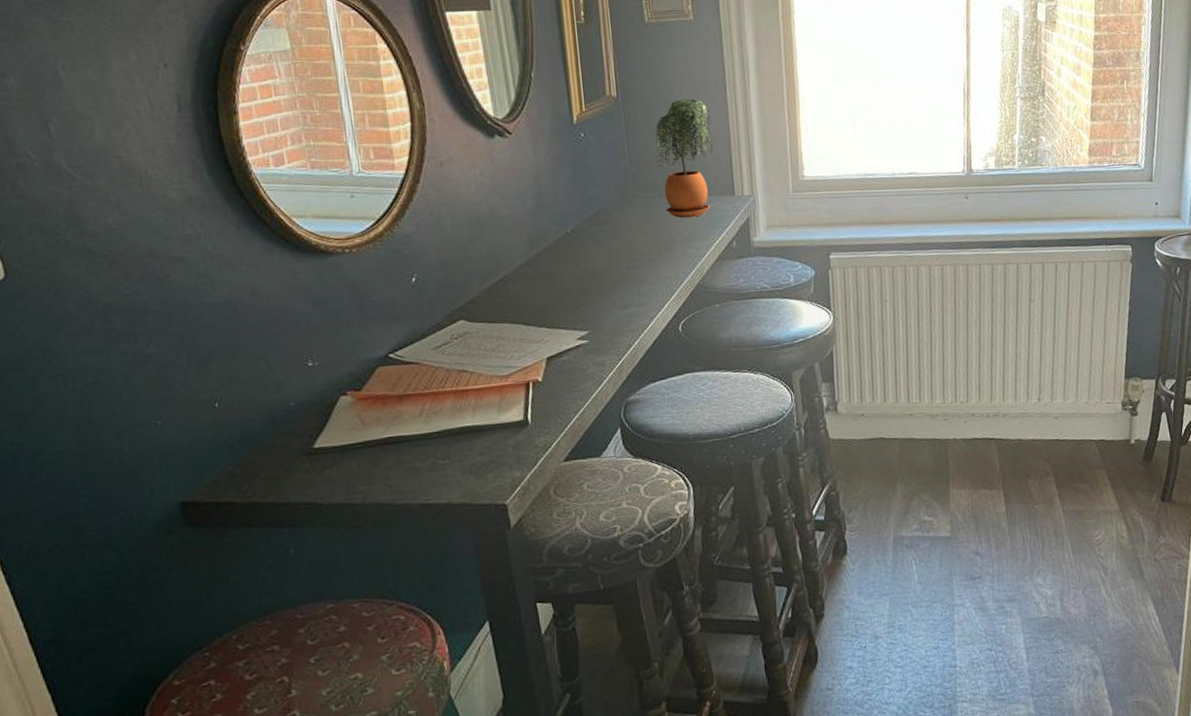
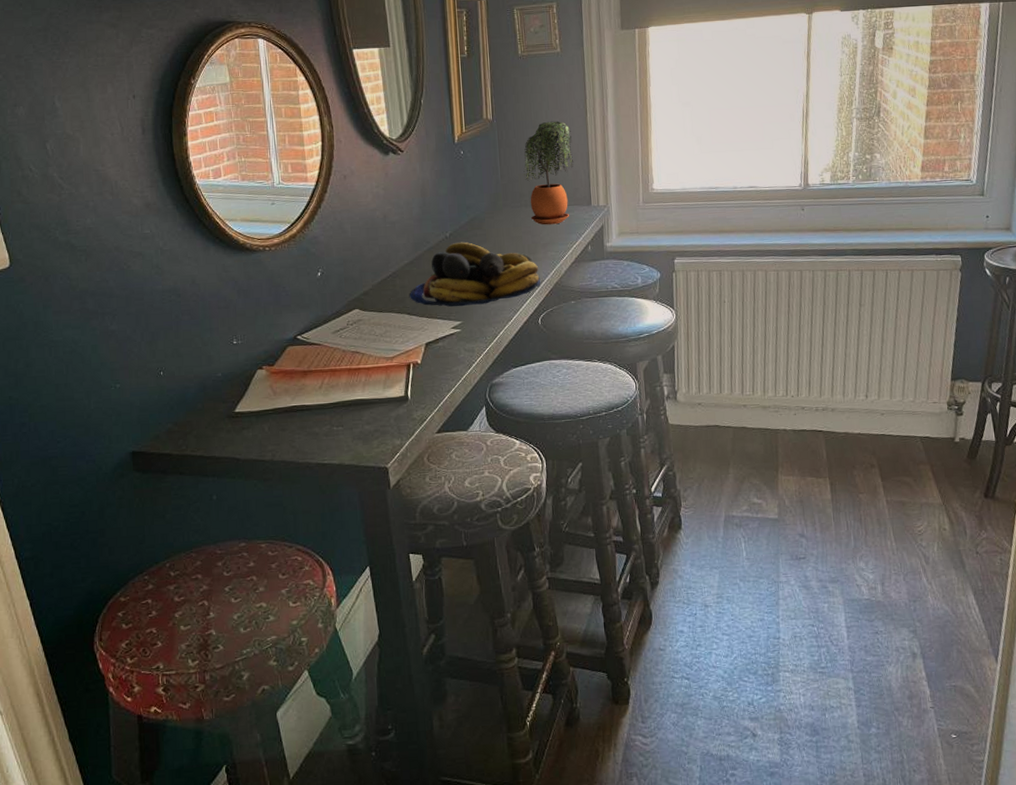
fruit bowl: none [526,239,681,315] -> present [410,242,541,307]

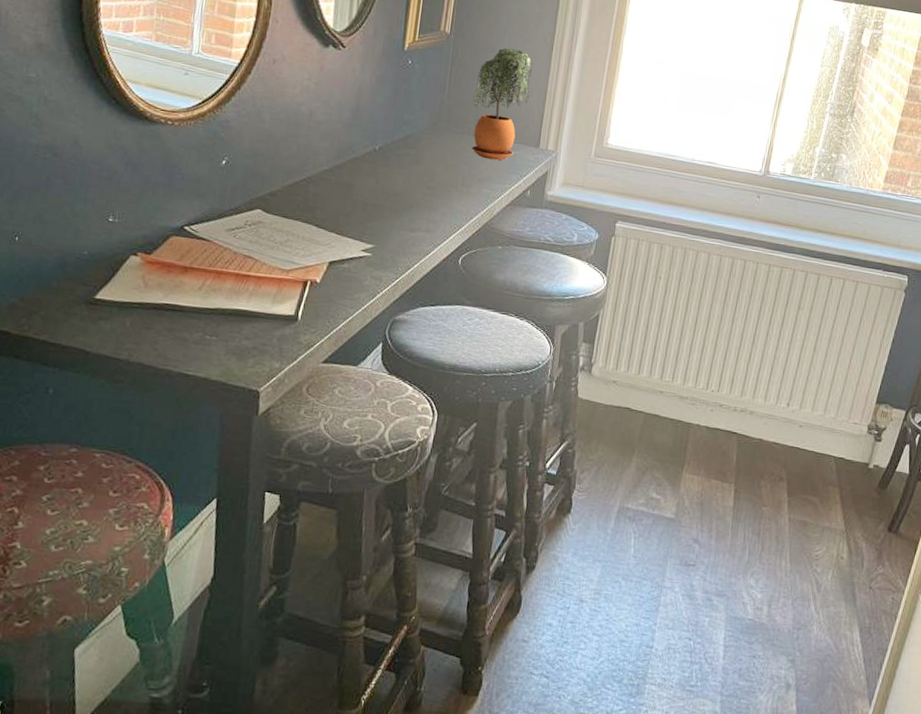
fruit bowl: present [410,242,541,307] -> none [321,158,470,232]

